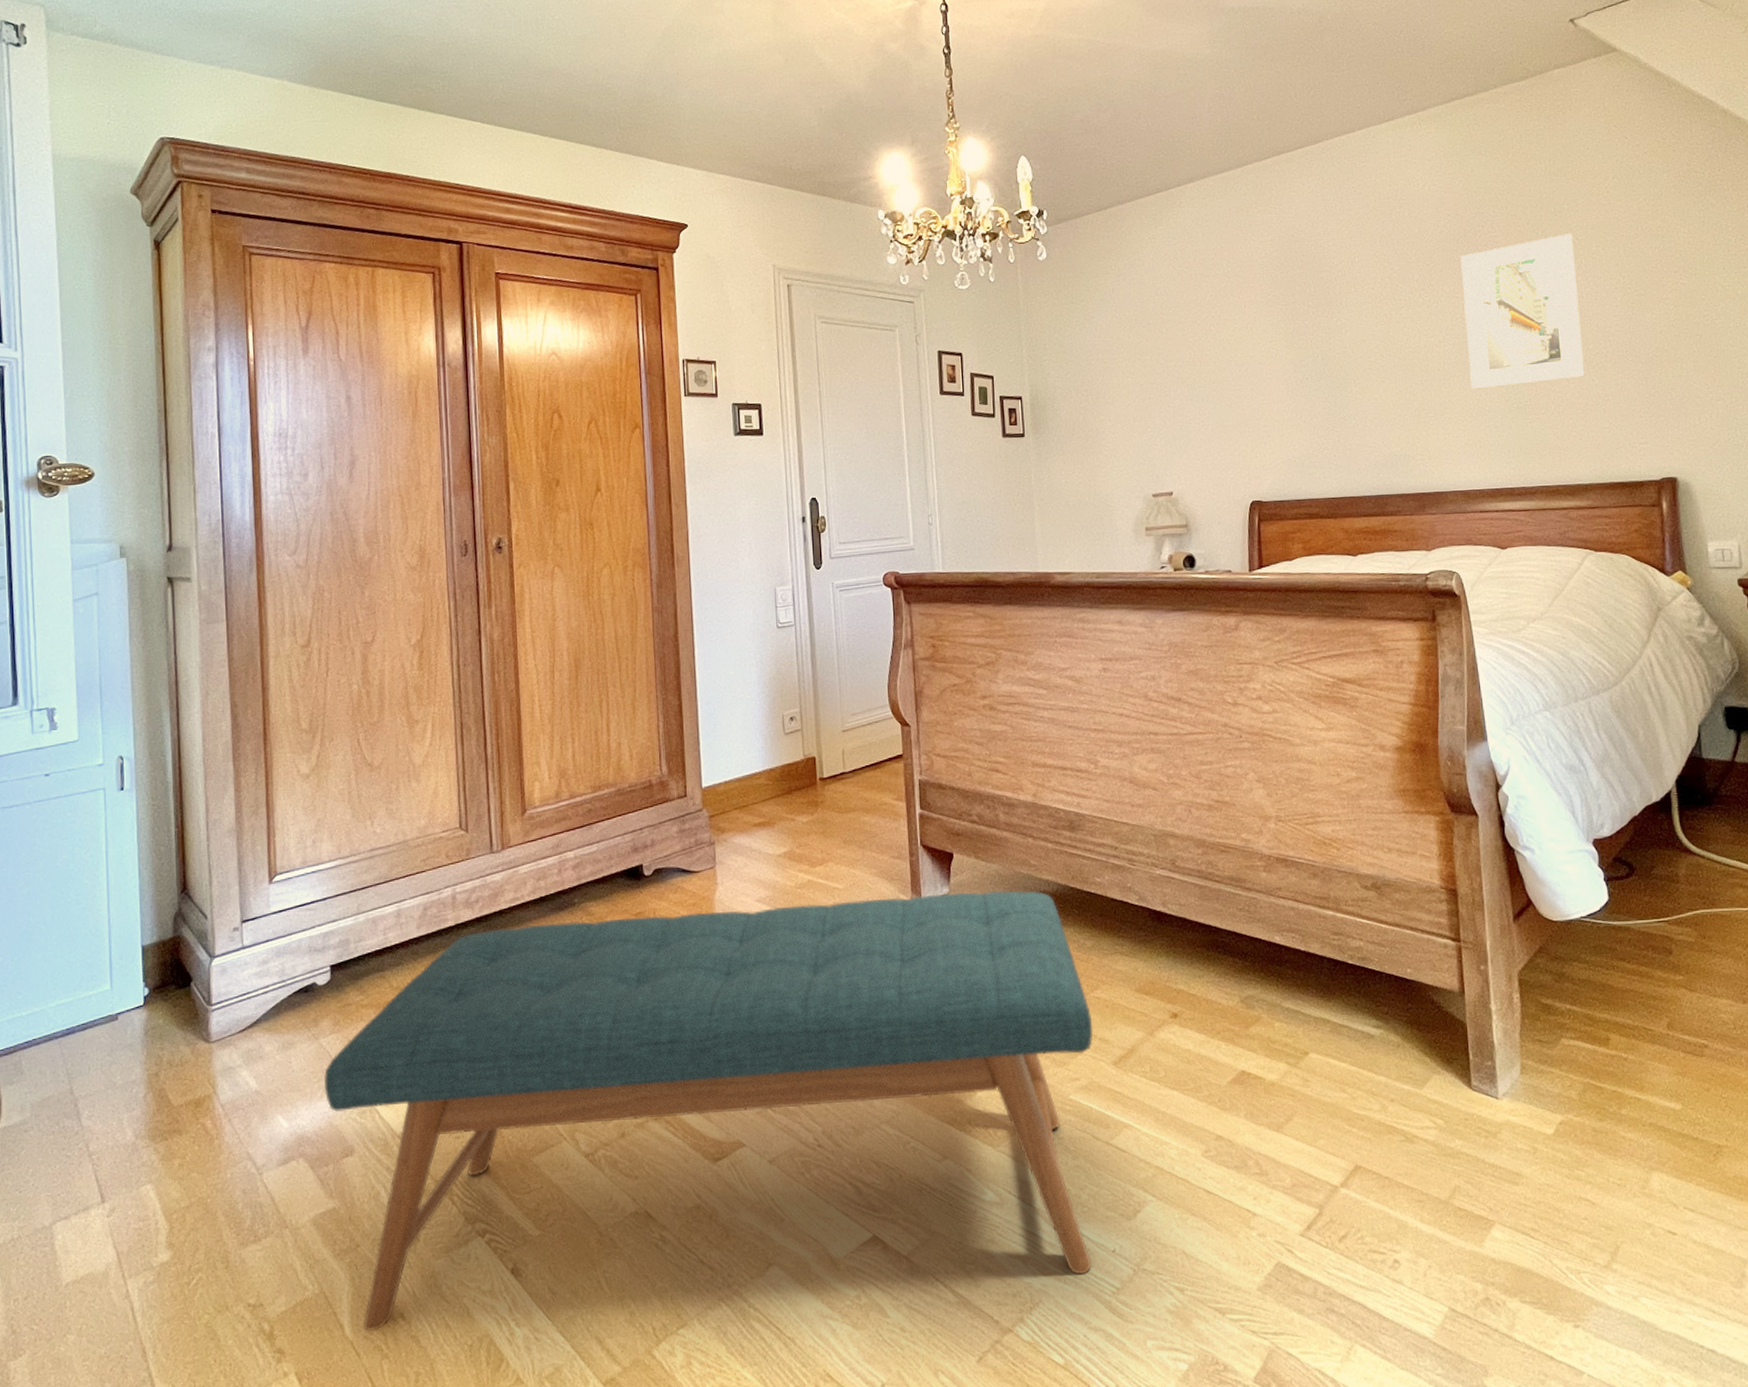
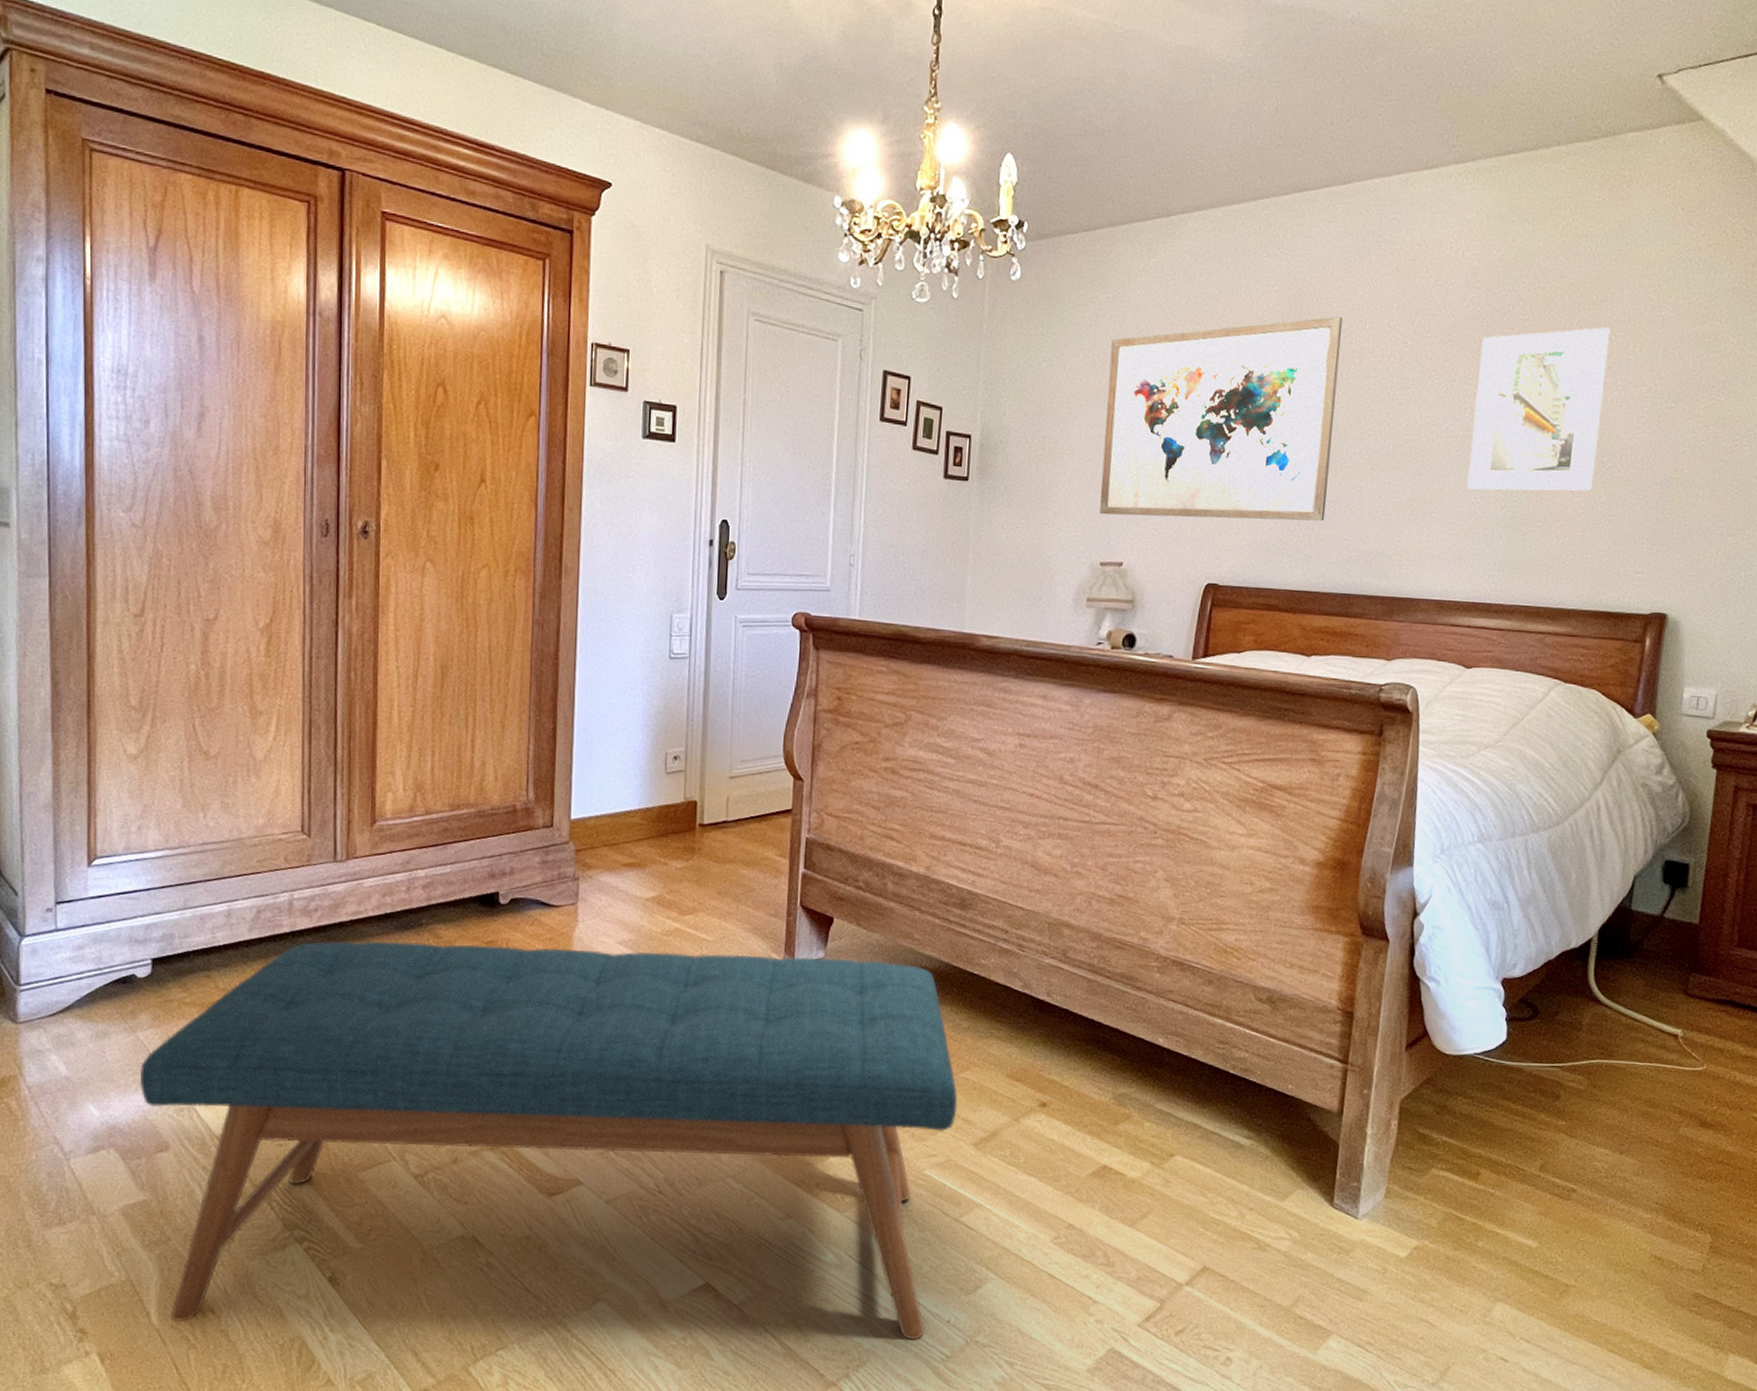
wall art: none [1134,254,1348,452] -> present [1099,316,1343,521]

